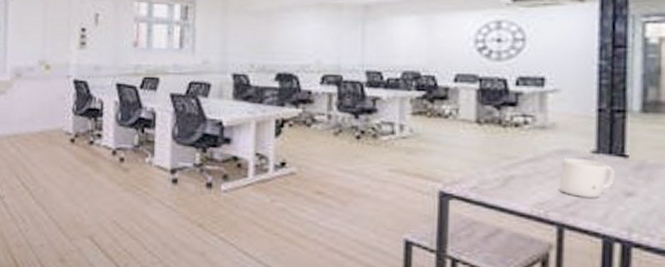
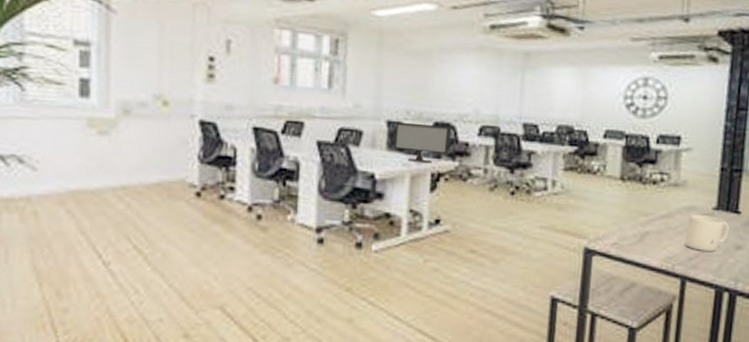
computer monitor: none [239,74,293,111] -> present [393,122,451,164]

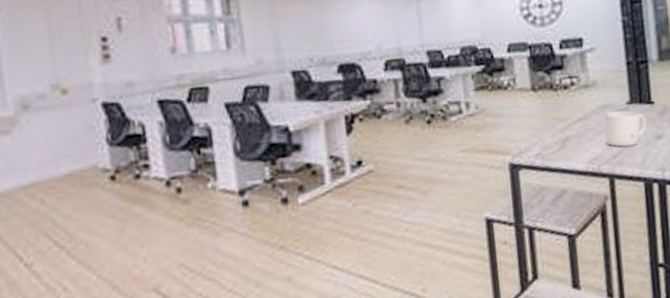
computer monitor: present [393,122,451,164] -> none [300,66,358,108]

